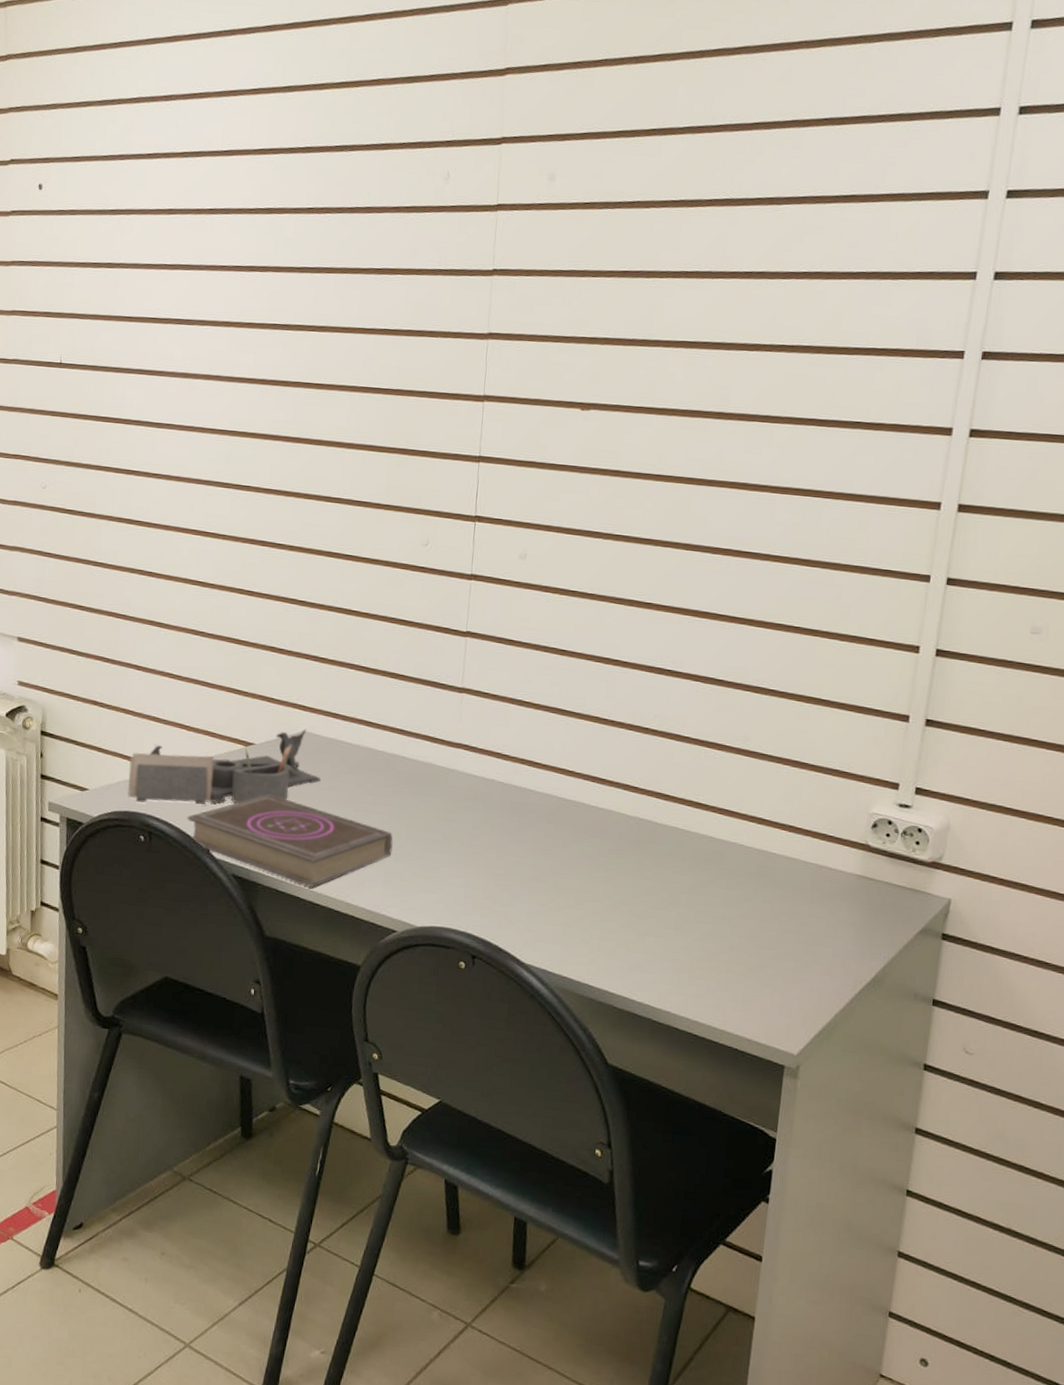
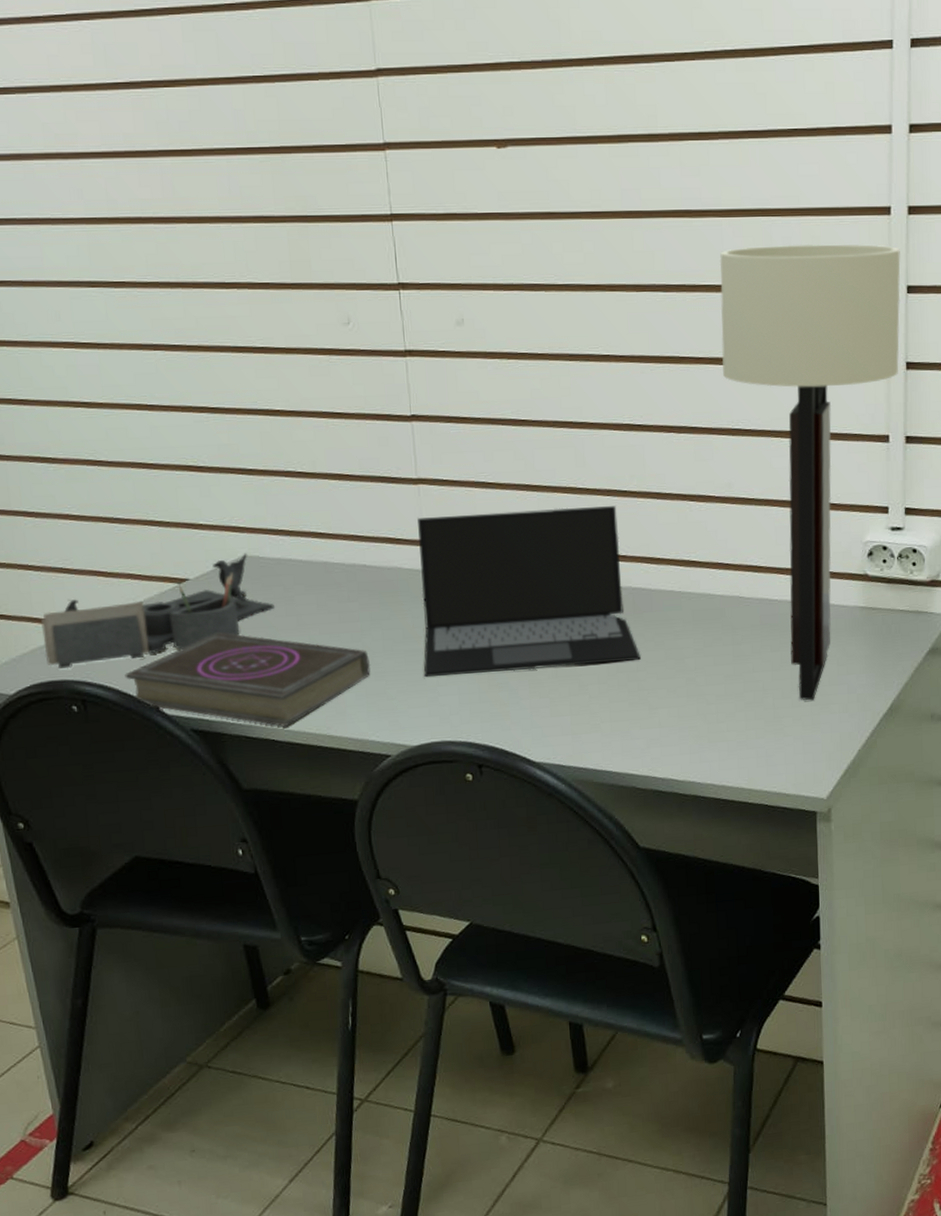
laptop: none [437,723,637,886] -> present [418,506,641,678]
table lamp: none [755,523,945,957] -> present [719,243,901,701]

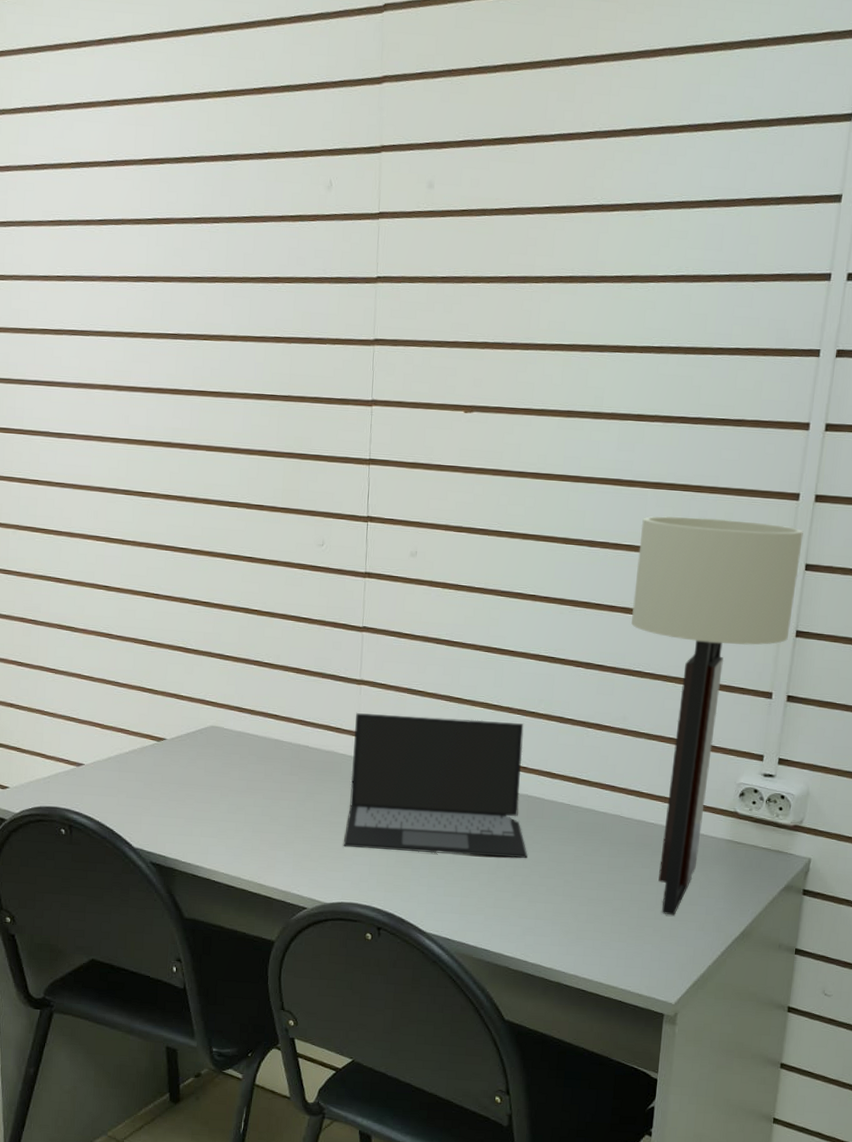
desk organizer: present [41,552,274,669] -> none [46,723,230,799]
book: present [124,632,371,726] -> none [105,785,301,871]

